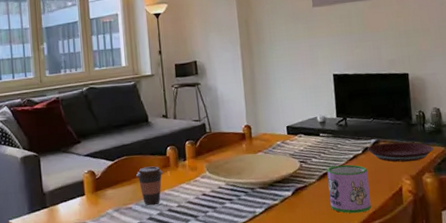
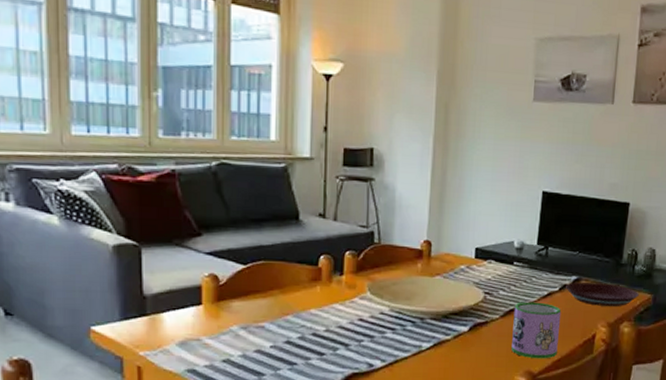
coffee cup: present [136,166,163,206] -> none [275,277,311,327]

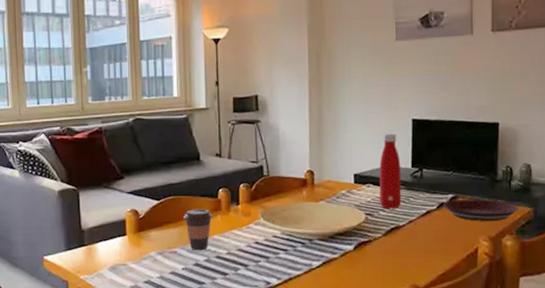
coffee cup: none [275,277,311,327] -> present [184,209,213,251]
bottle: none [500,205,527,289] -> present [379,133,402,209]
mug: present [511,302,562,359] -> none [395,220,442,274]

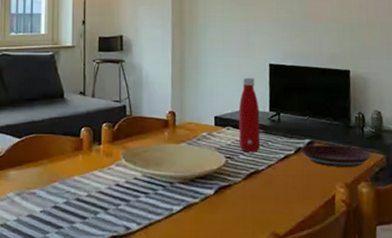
coffee cup: present [184,209,213,251] -> none [44,148,74,193]

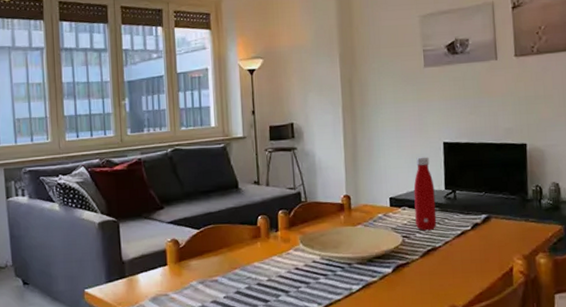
plate: present [300,145,372,167] -> none [477,218,550,240]

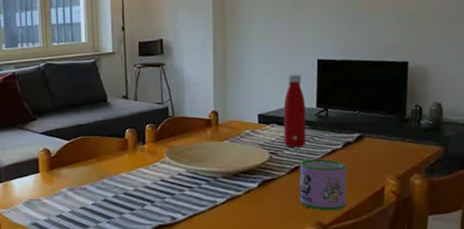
mug: none [431,241,478,294] -> present [299,159,347,211]

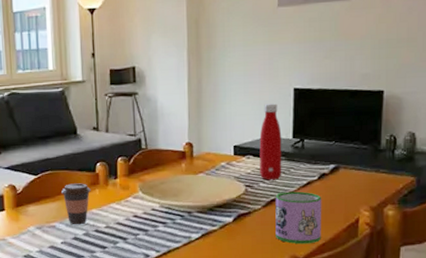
coffee cup: none [92,148,120,188] -> present [61,183,91,225]

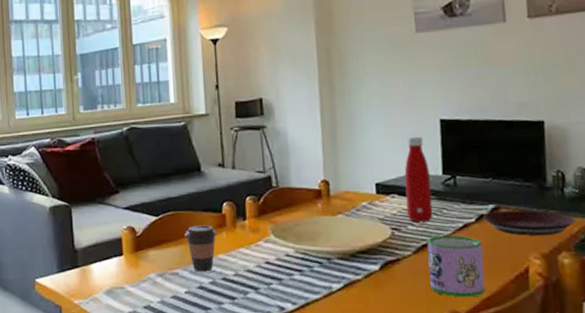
plate: none [325,169,401,191] -> present [483,210,576,236]

